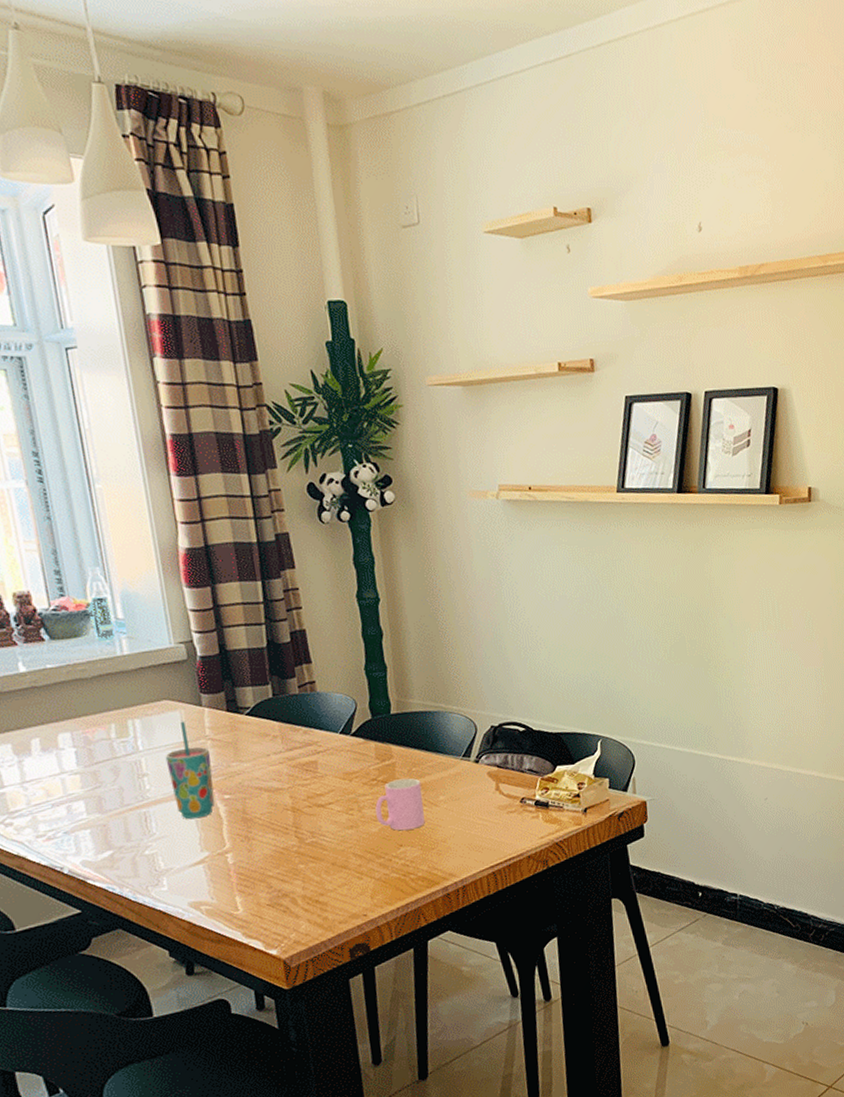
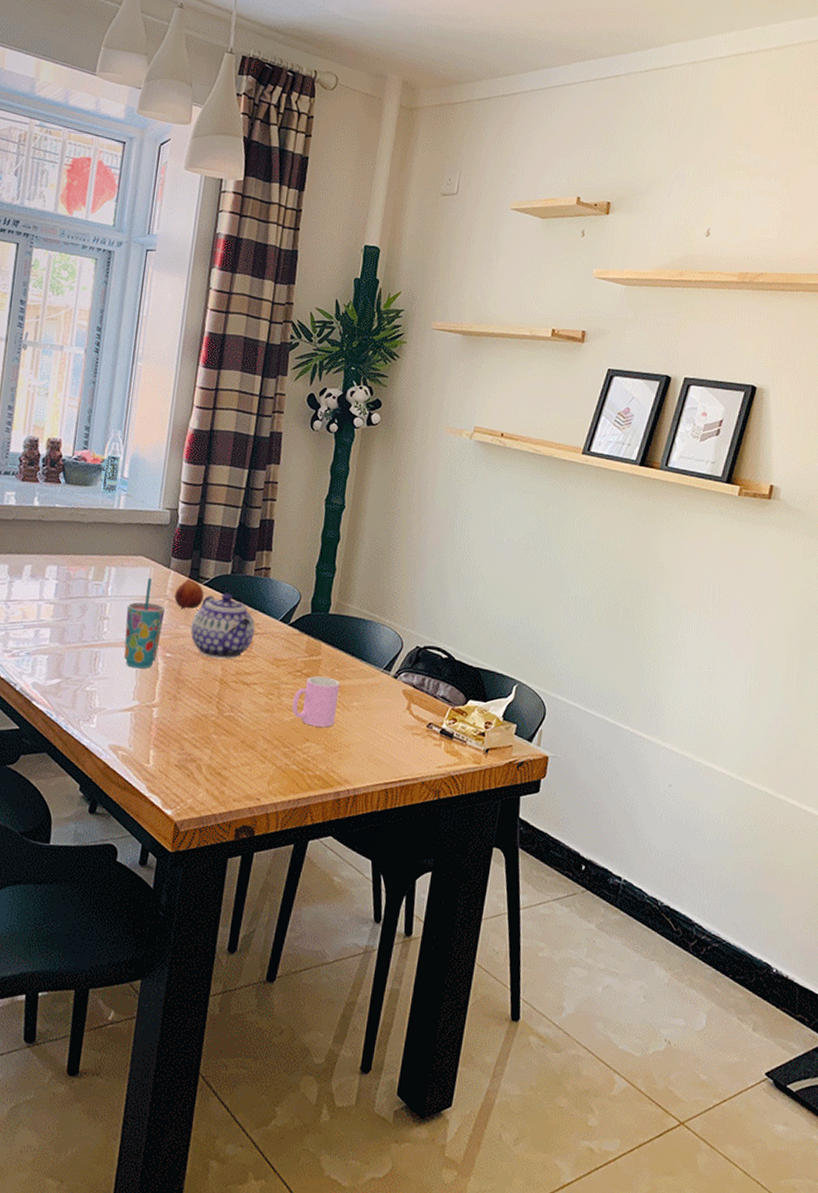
fruit: none [215,712,250,745] -> present [174,579,204,609]
teapot: none [243,717,317,789] -> present [190,592,255,659]

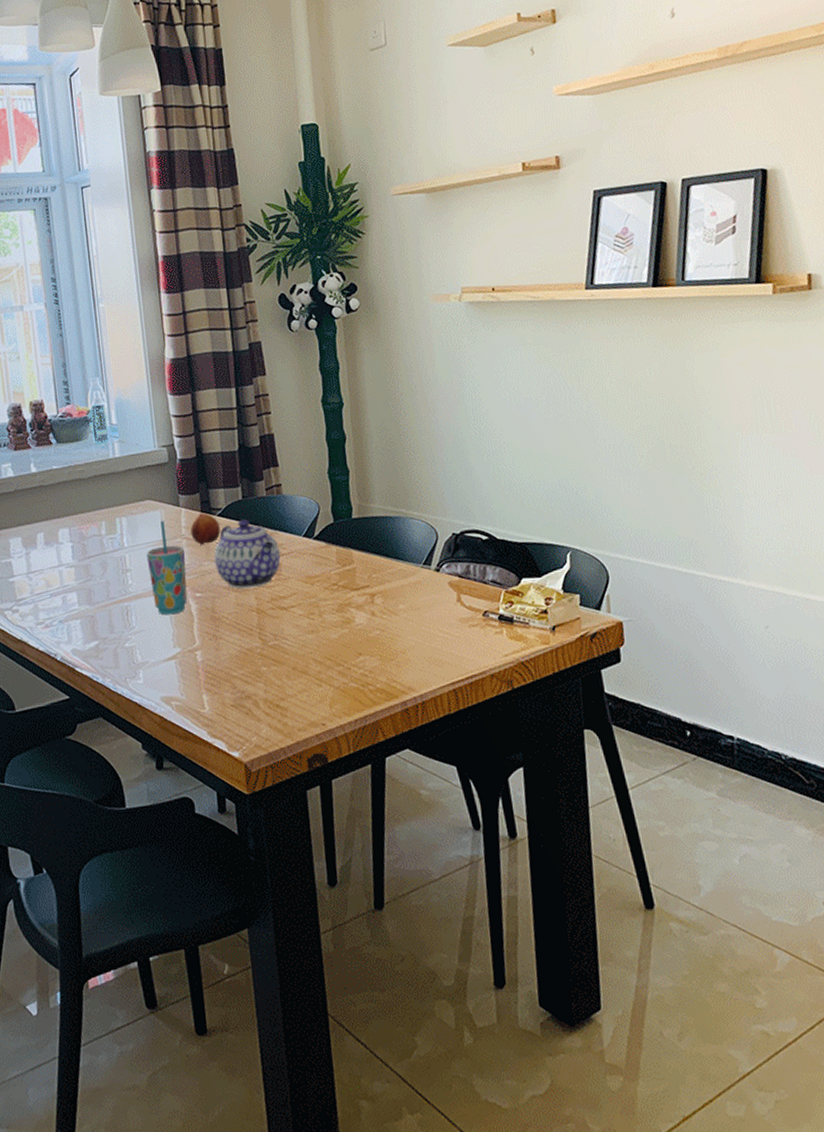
cup: present [292,676,340,728] -> none [335,584,385,639]

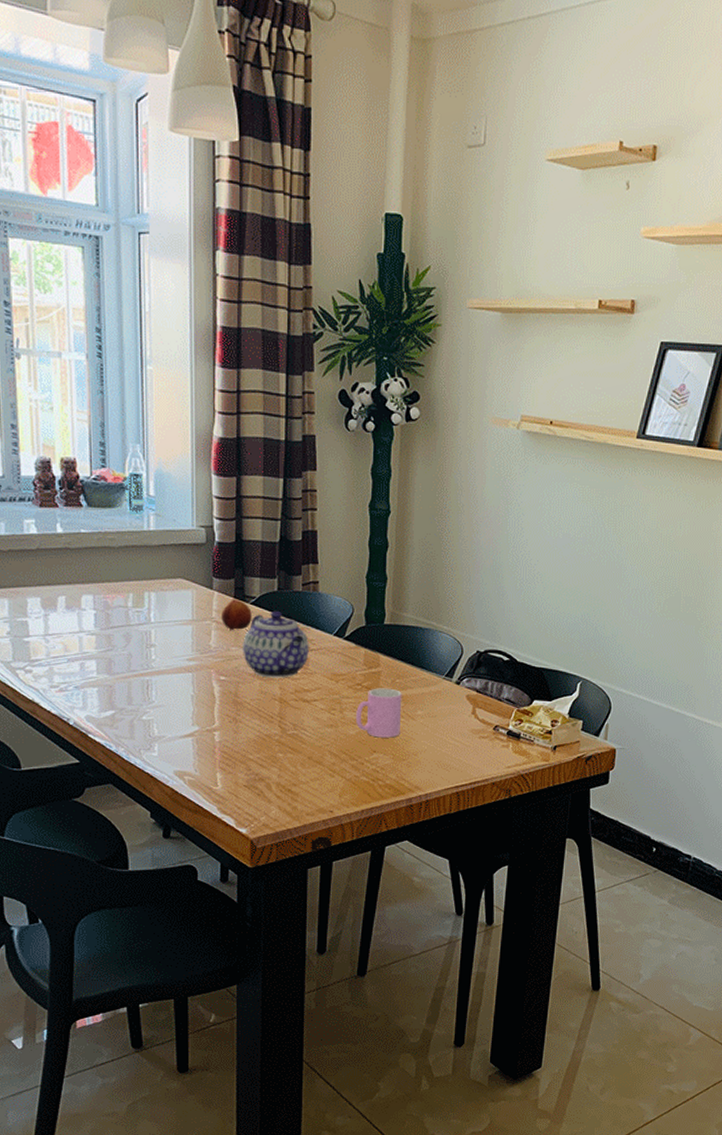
cup: present [146,520,187,615] -> none [173,600,214,694]
cup: none [335,584,385,639] -> present [356,688,402,738]

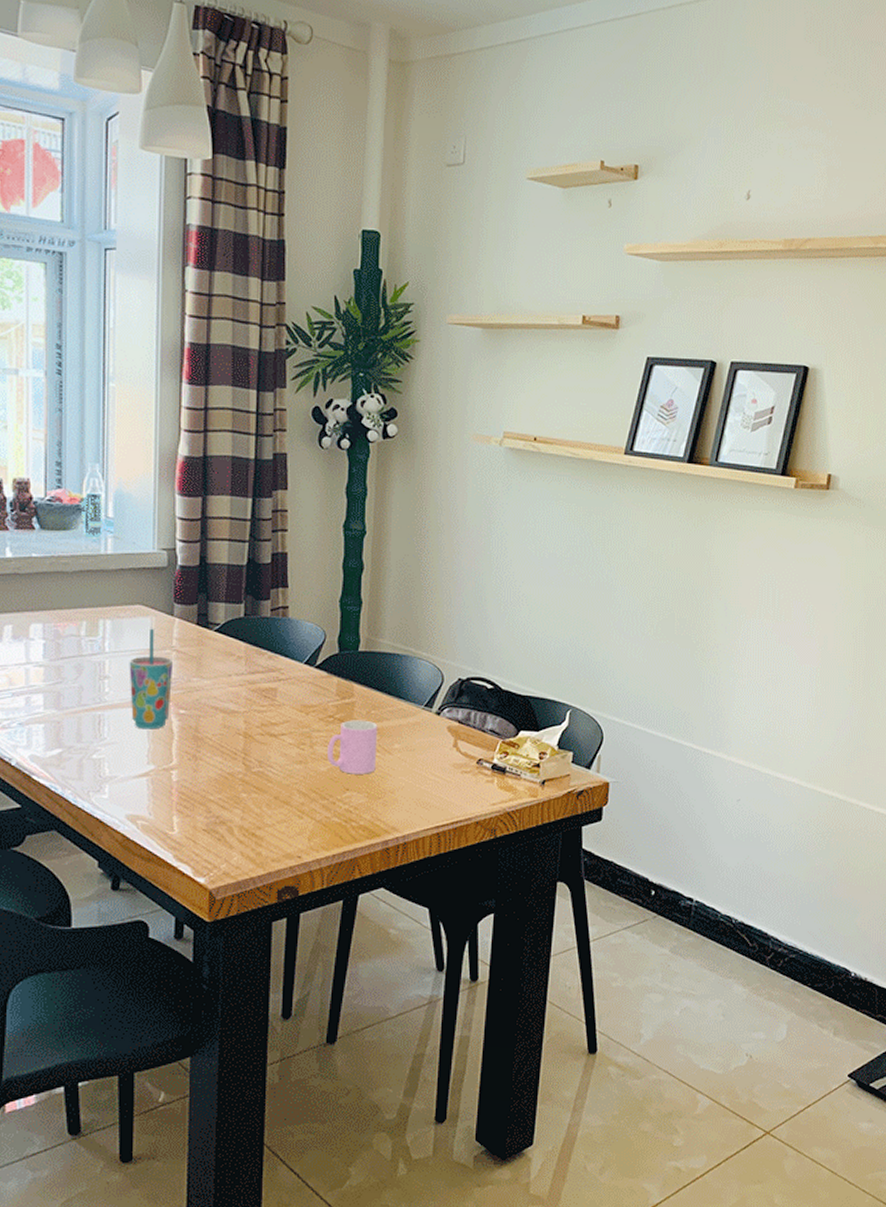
cup: none [173,600,214,694] -> present [129,628,174,730]
fruit: present [221,599,252,630] -> none [182,626,216,659]
teapot: present [243,610,309,678] -> none [205,638,277,711]

